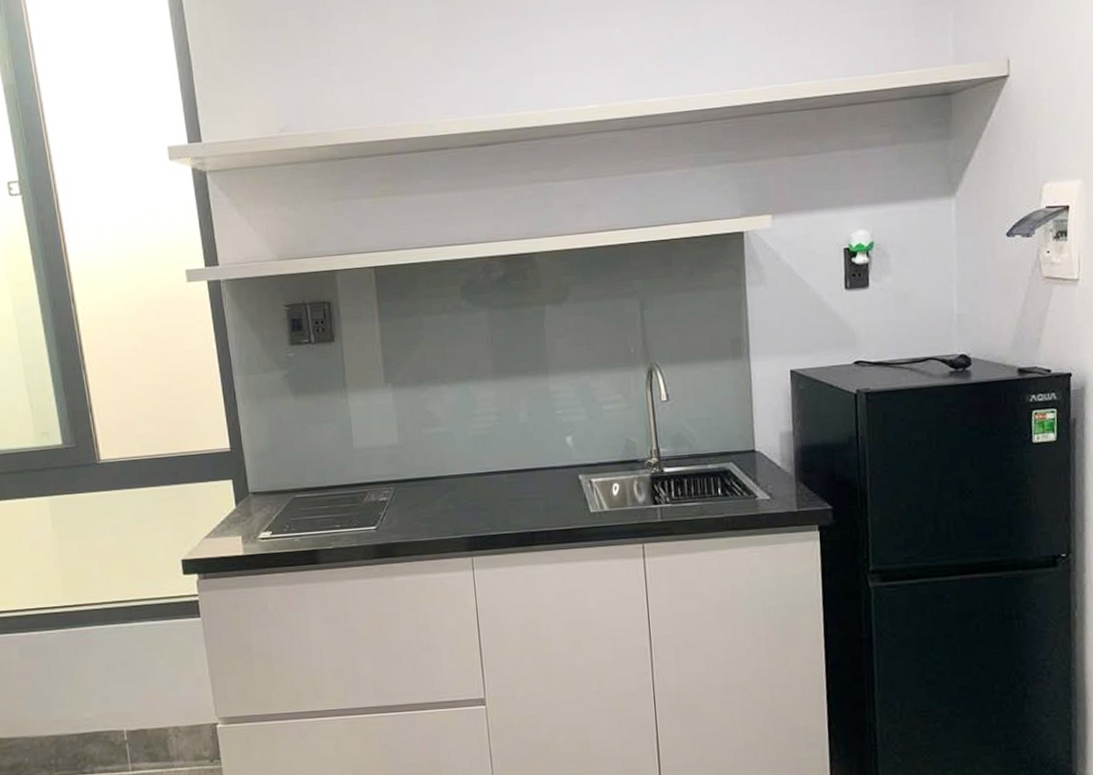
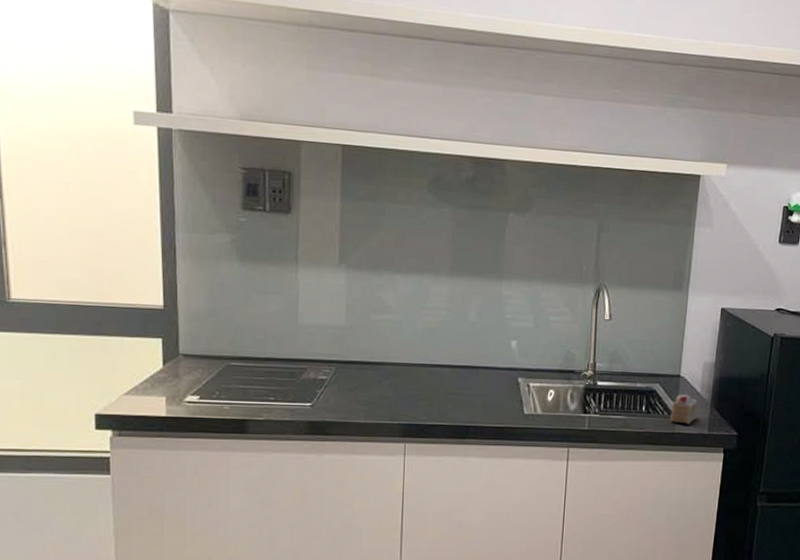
cake slice: none [751,470,781,504] -> present [670,394,698,425]

